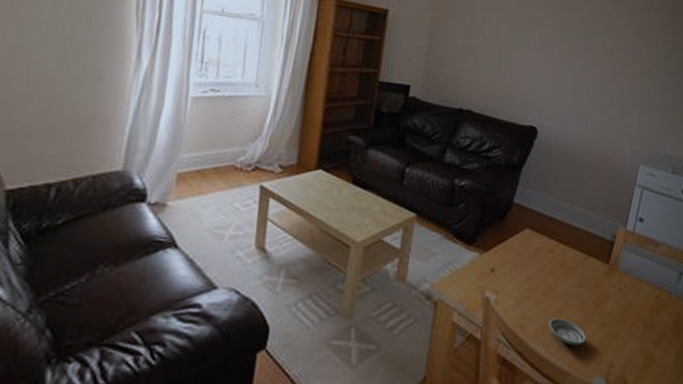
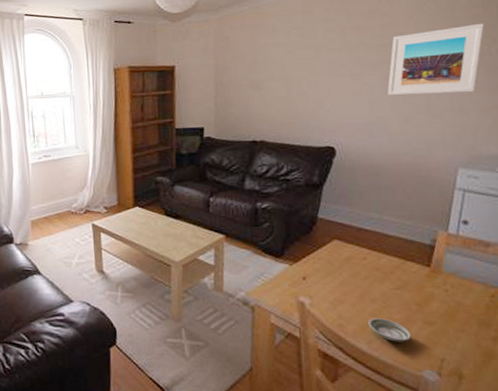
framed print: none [589,25,671,92] -> present [387,23,485,95]

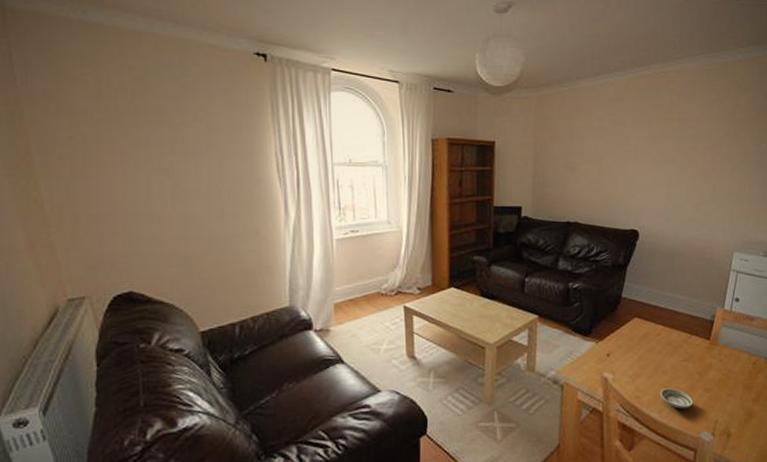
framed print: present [387,23,485,95] -> none [683,125,758,186]

